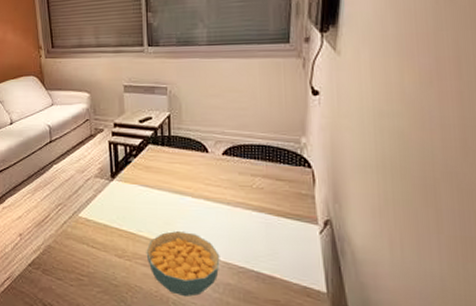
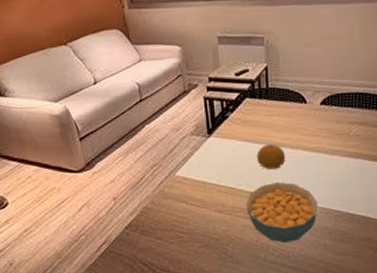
fruit: none [157,191,187,217] -> present [256,144,286,169]

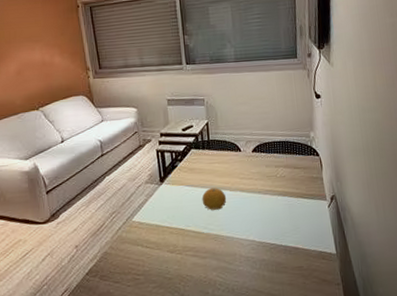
cereal bowl: present [246,183,318,244] -> none [194,221,256,278]

